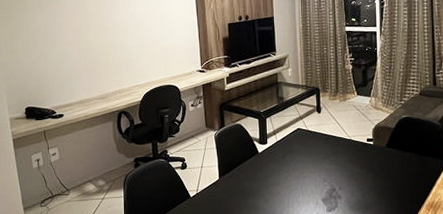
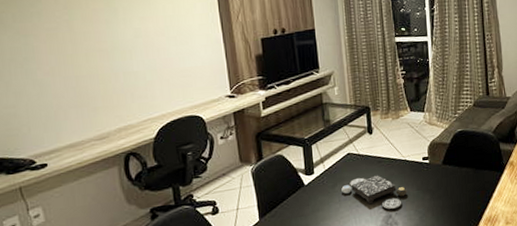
board game: none [291,151,351,184] -> present [341,175,407,210]

